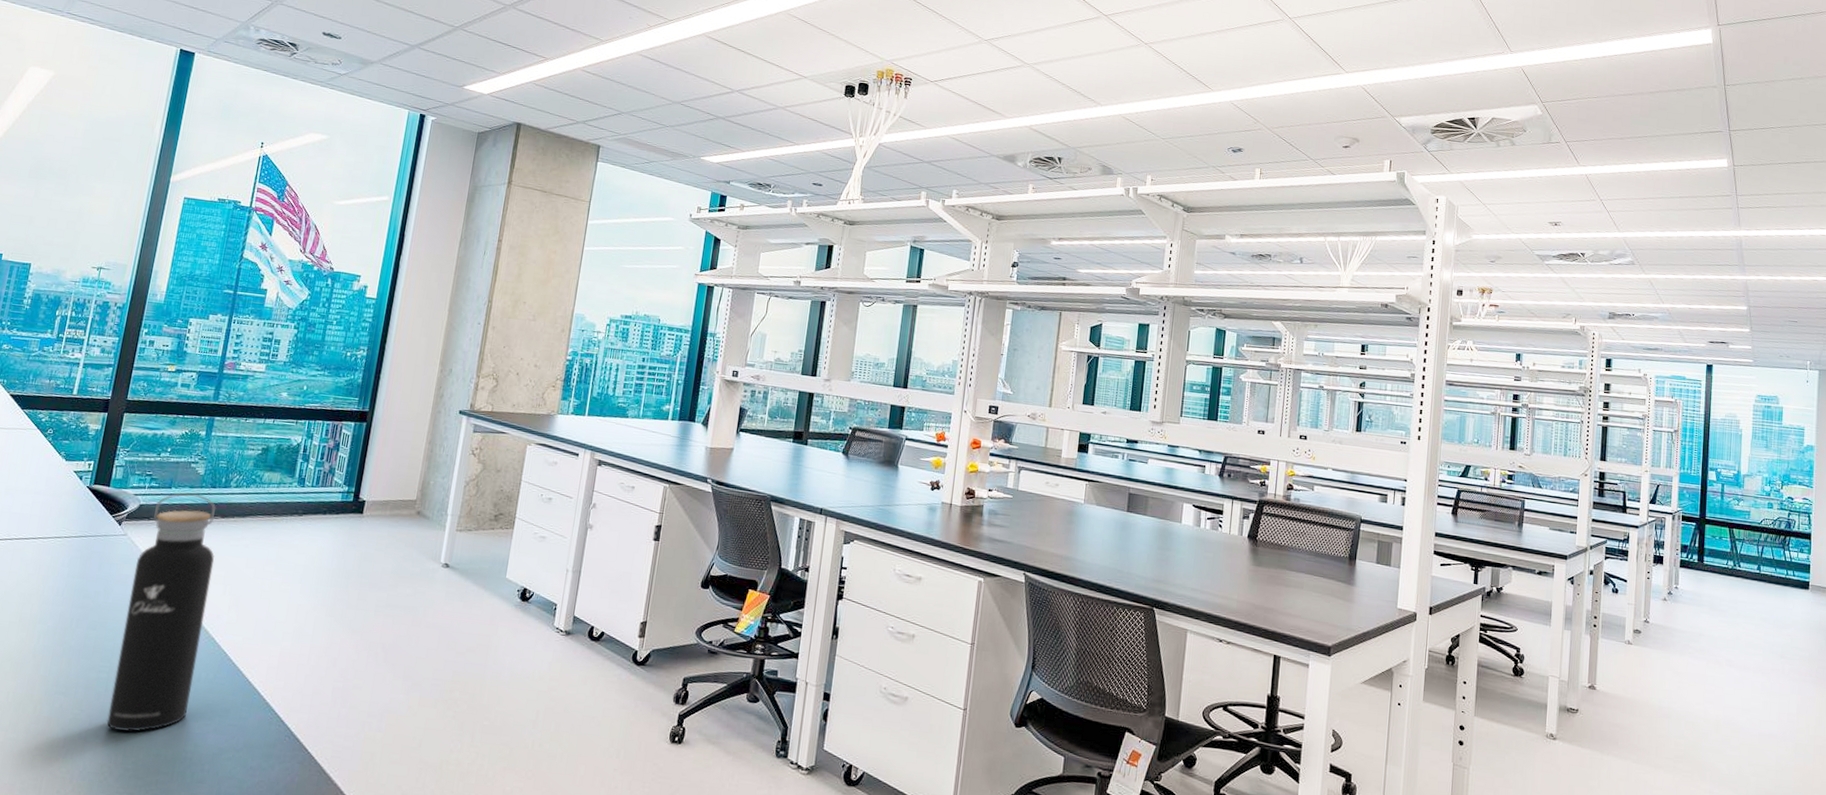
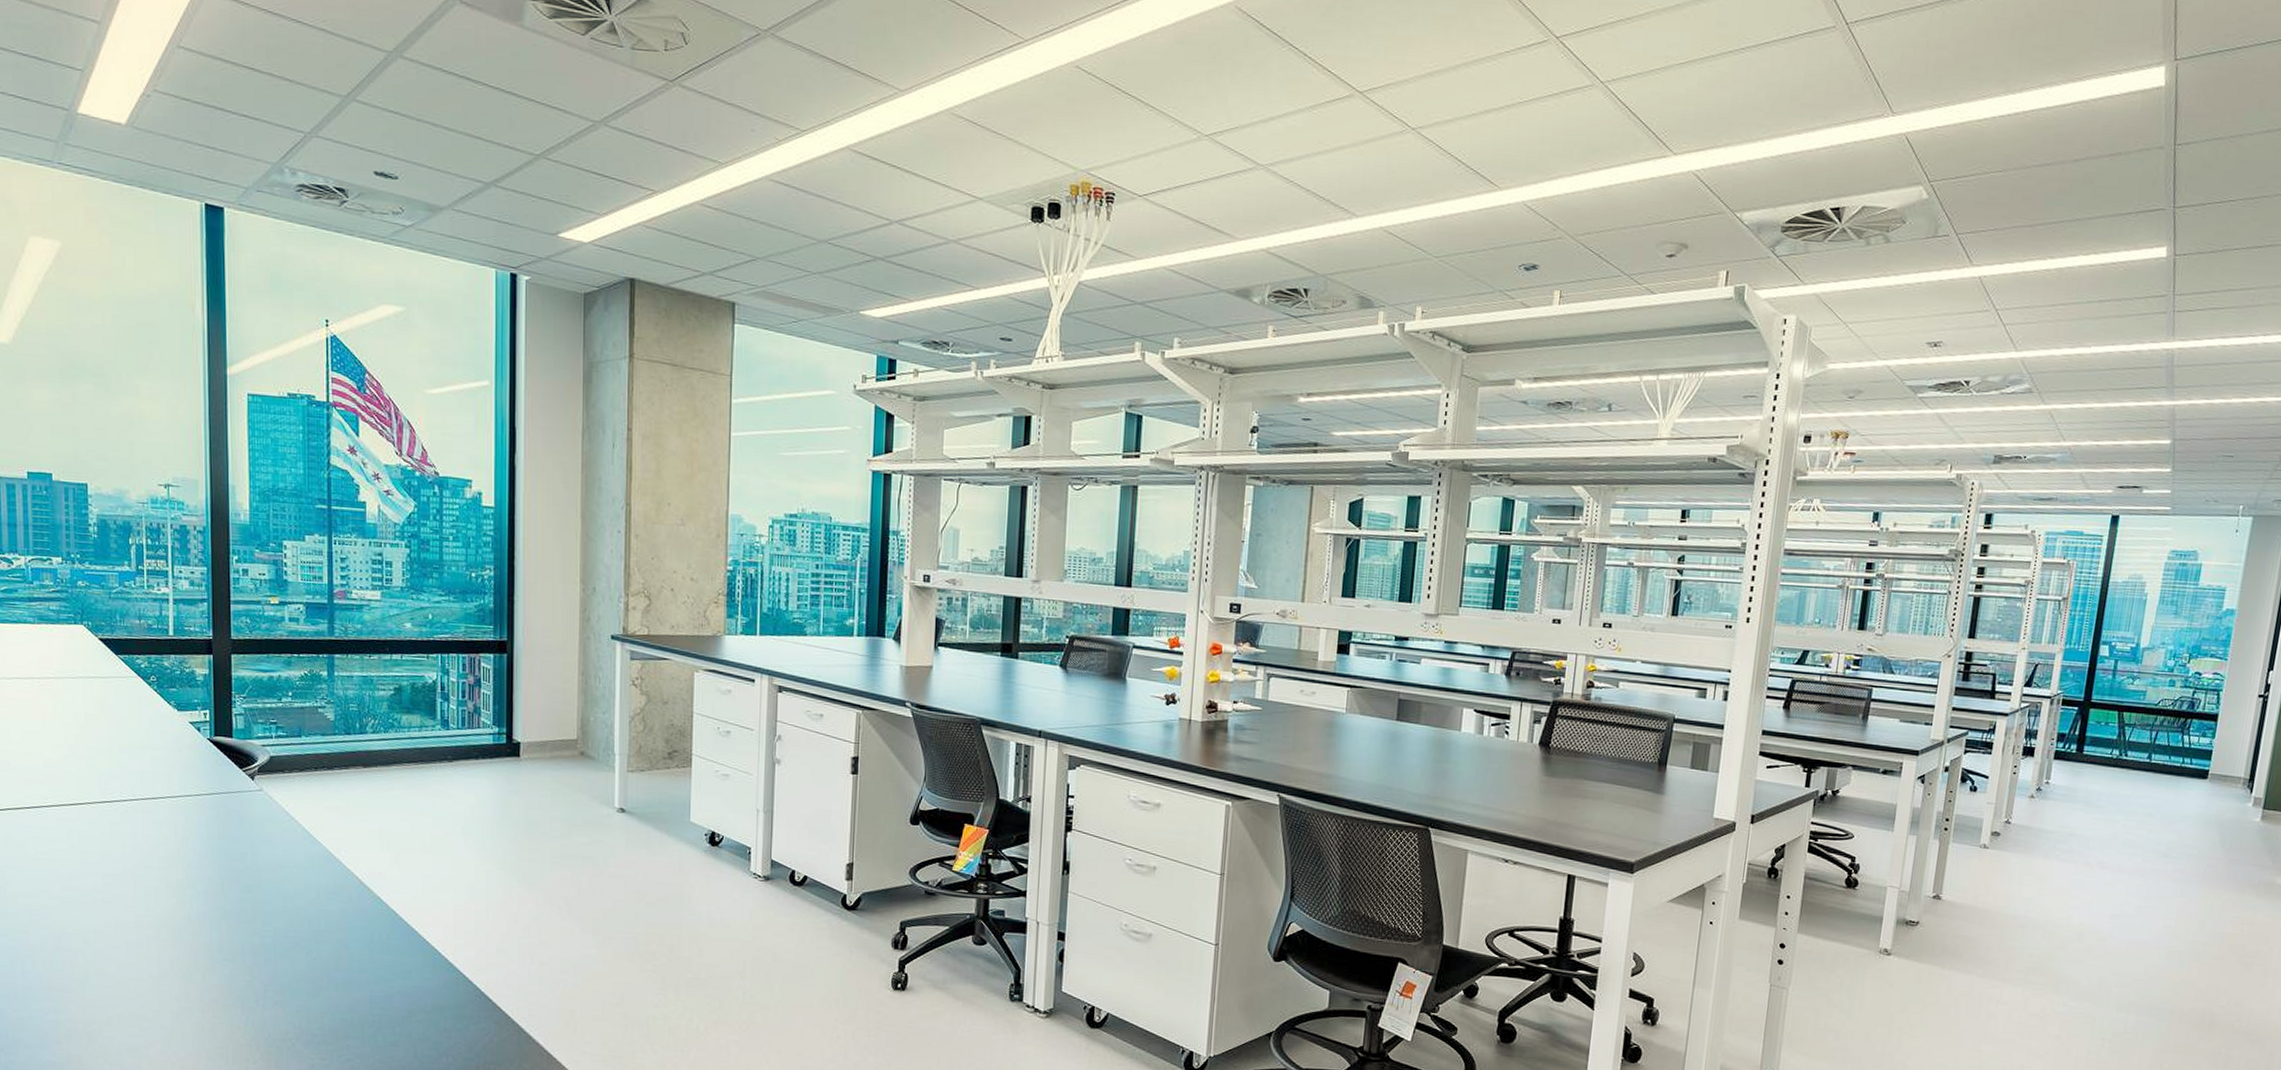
water bottle: present [106,492,217,732] -> none [279,741,367,997]

